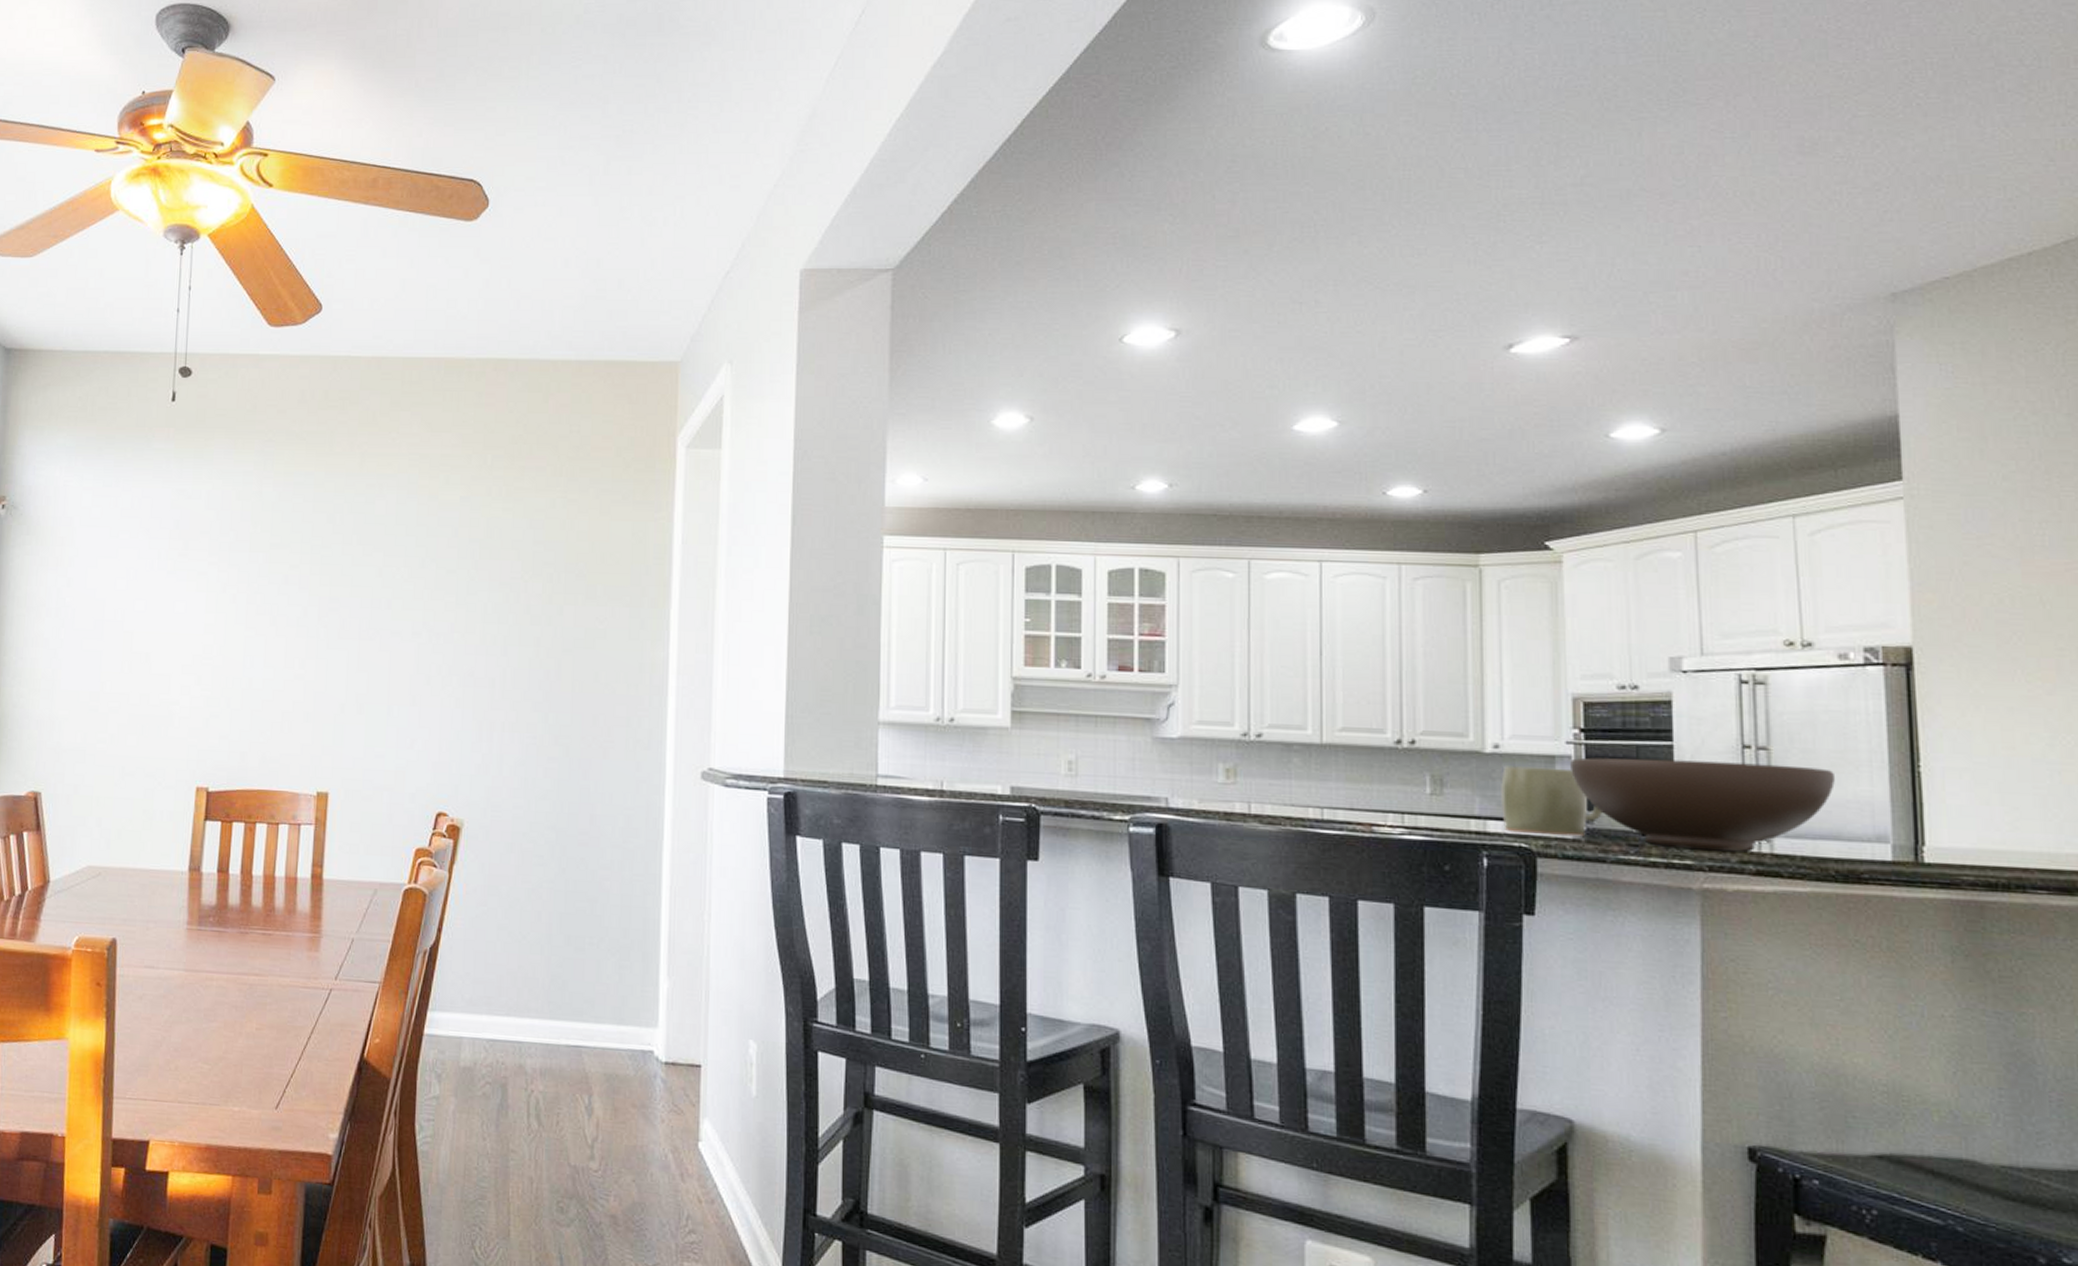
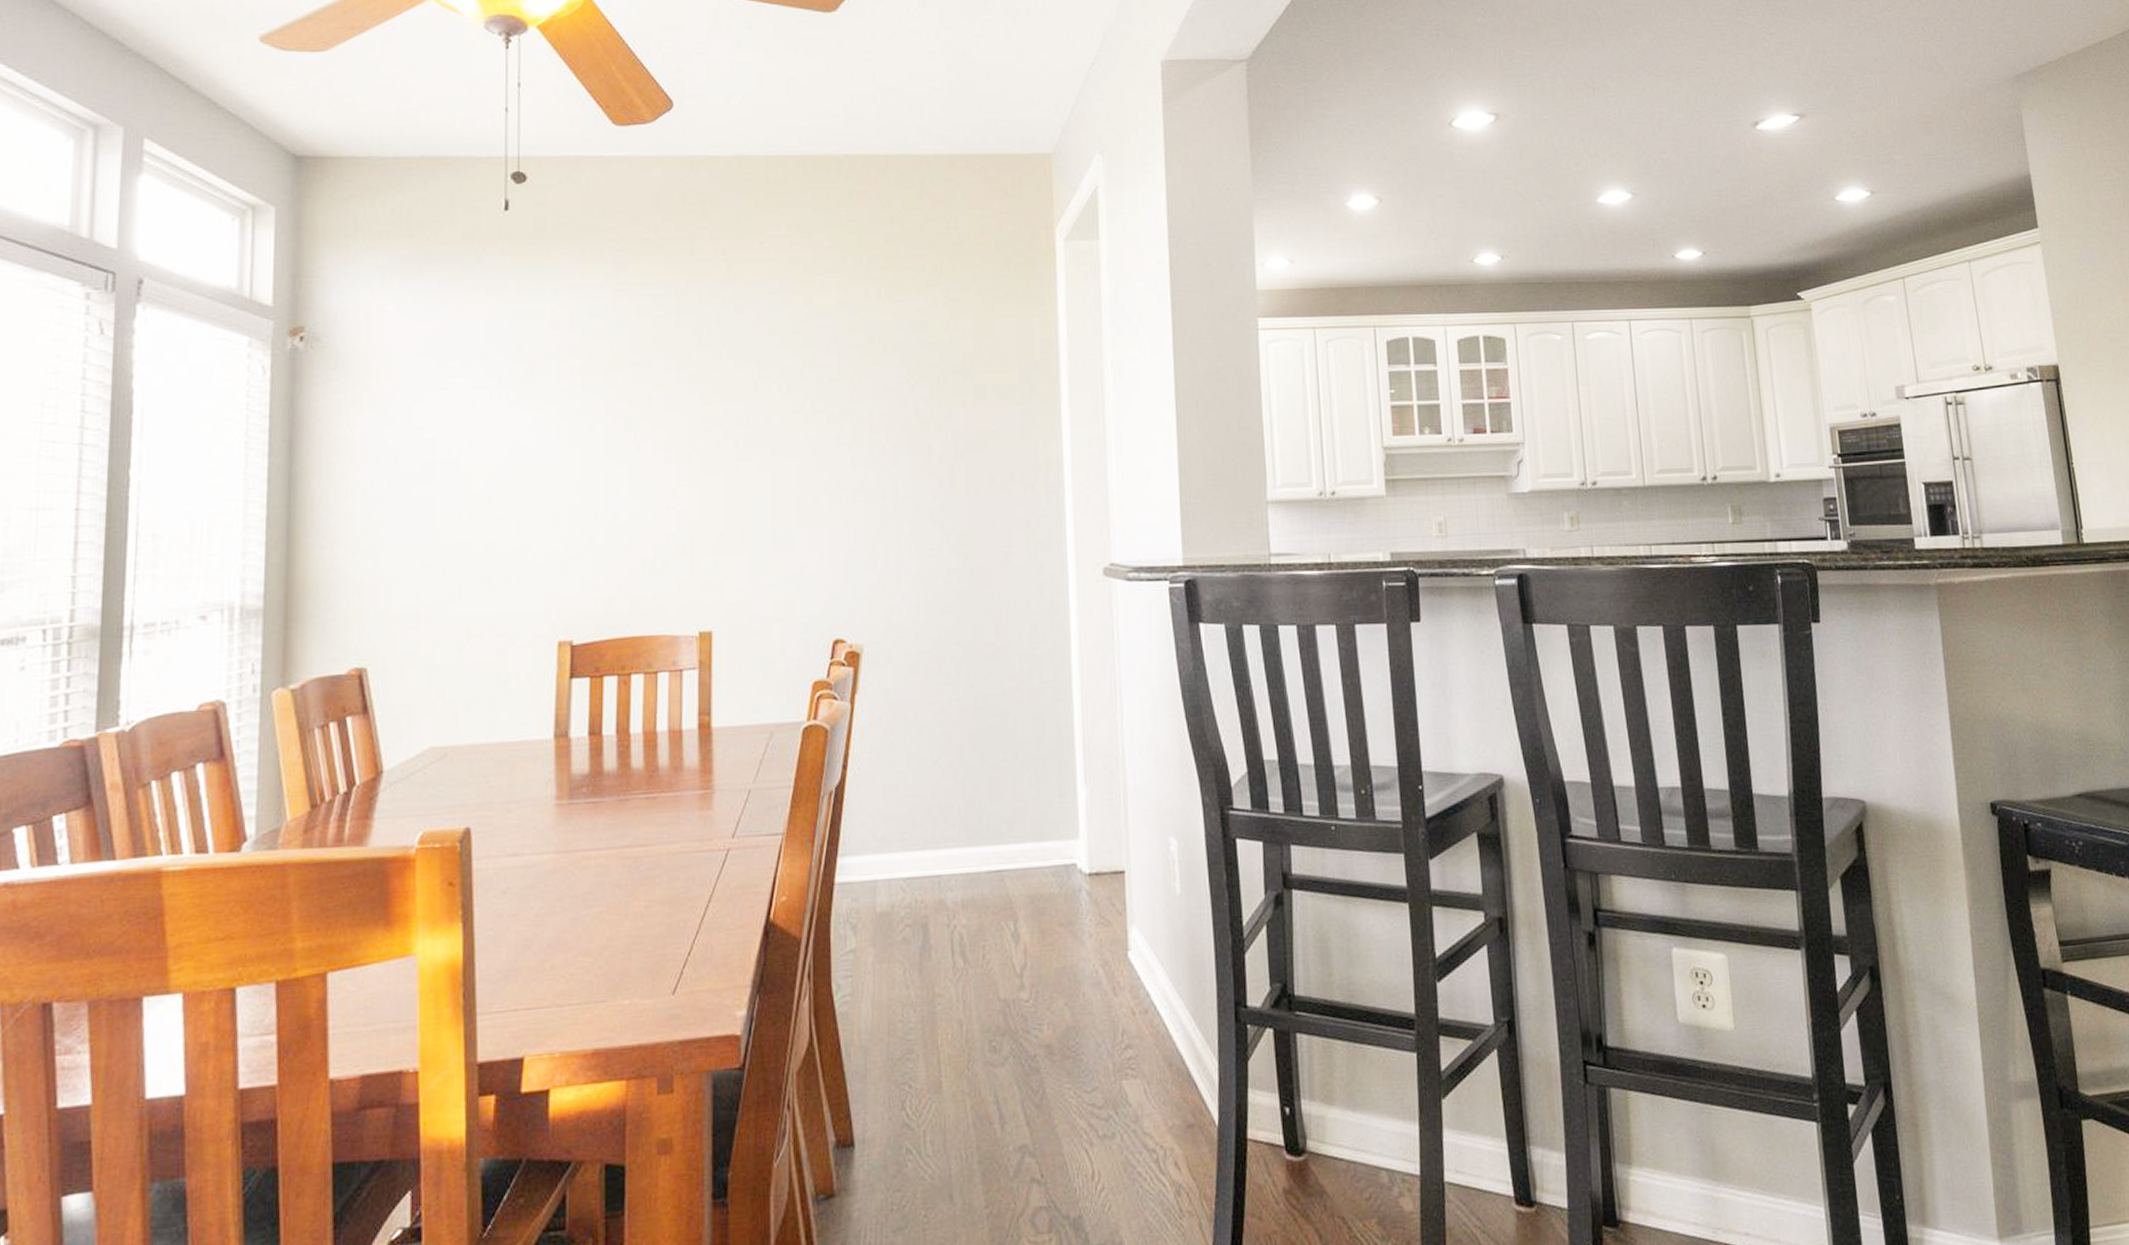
mug: present [1501,765,1602,837] -> none [1784,490,1861,551]
bowl: present [1570,757,1835,853] -> none [1833,471,2019,552]

